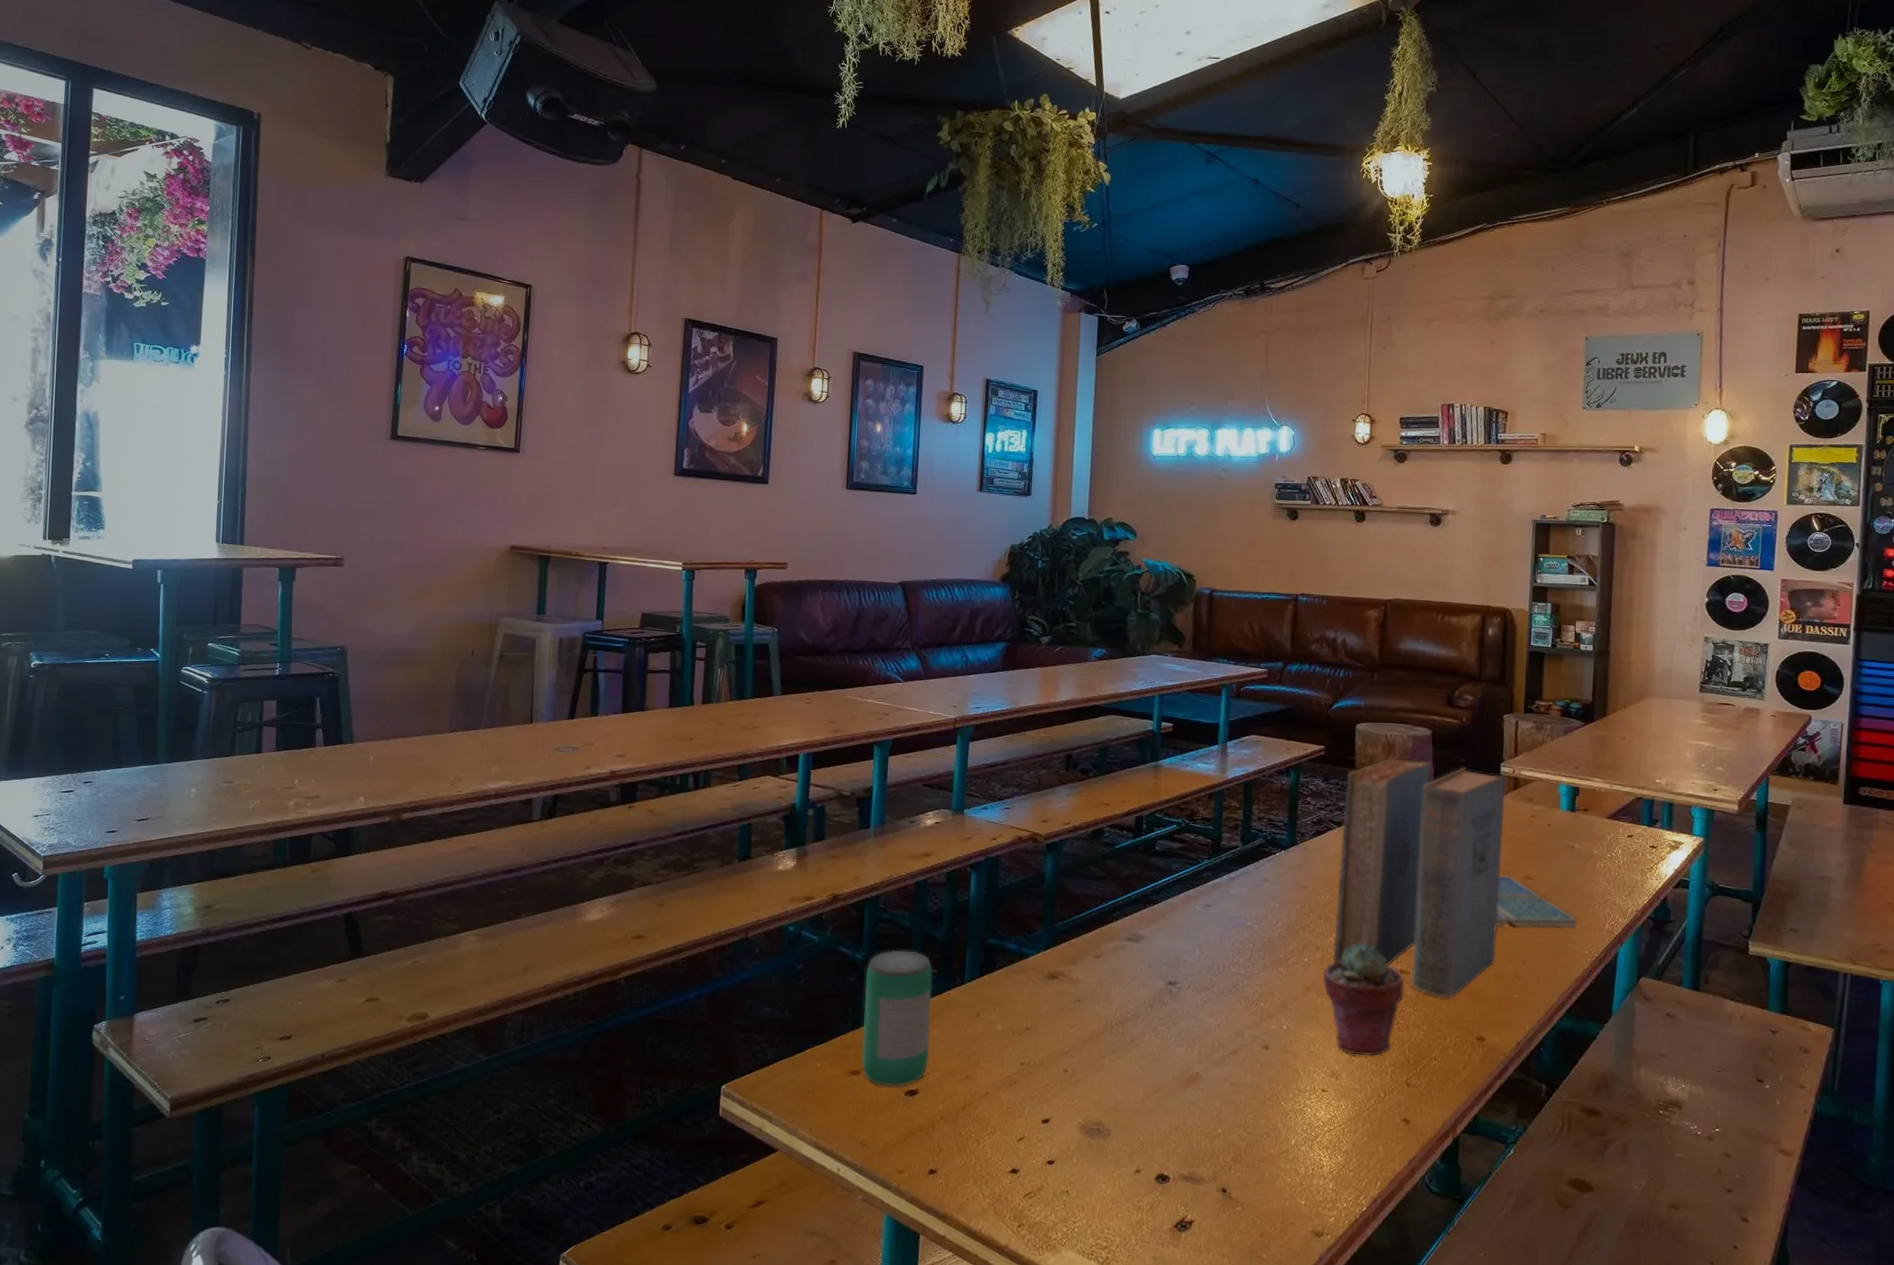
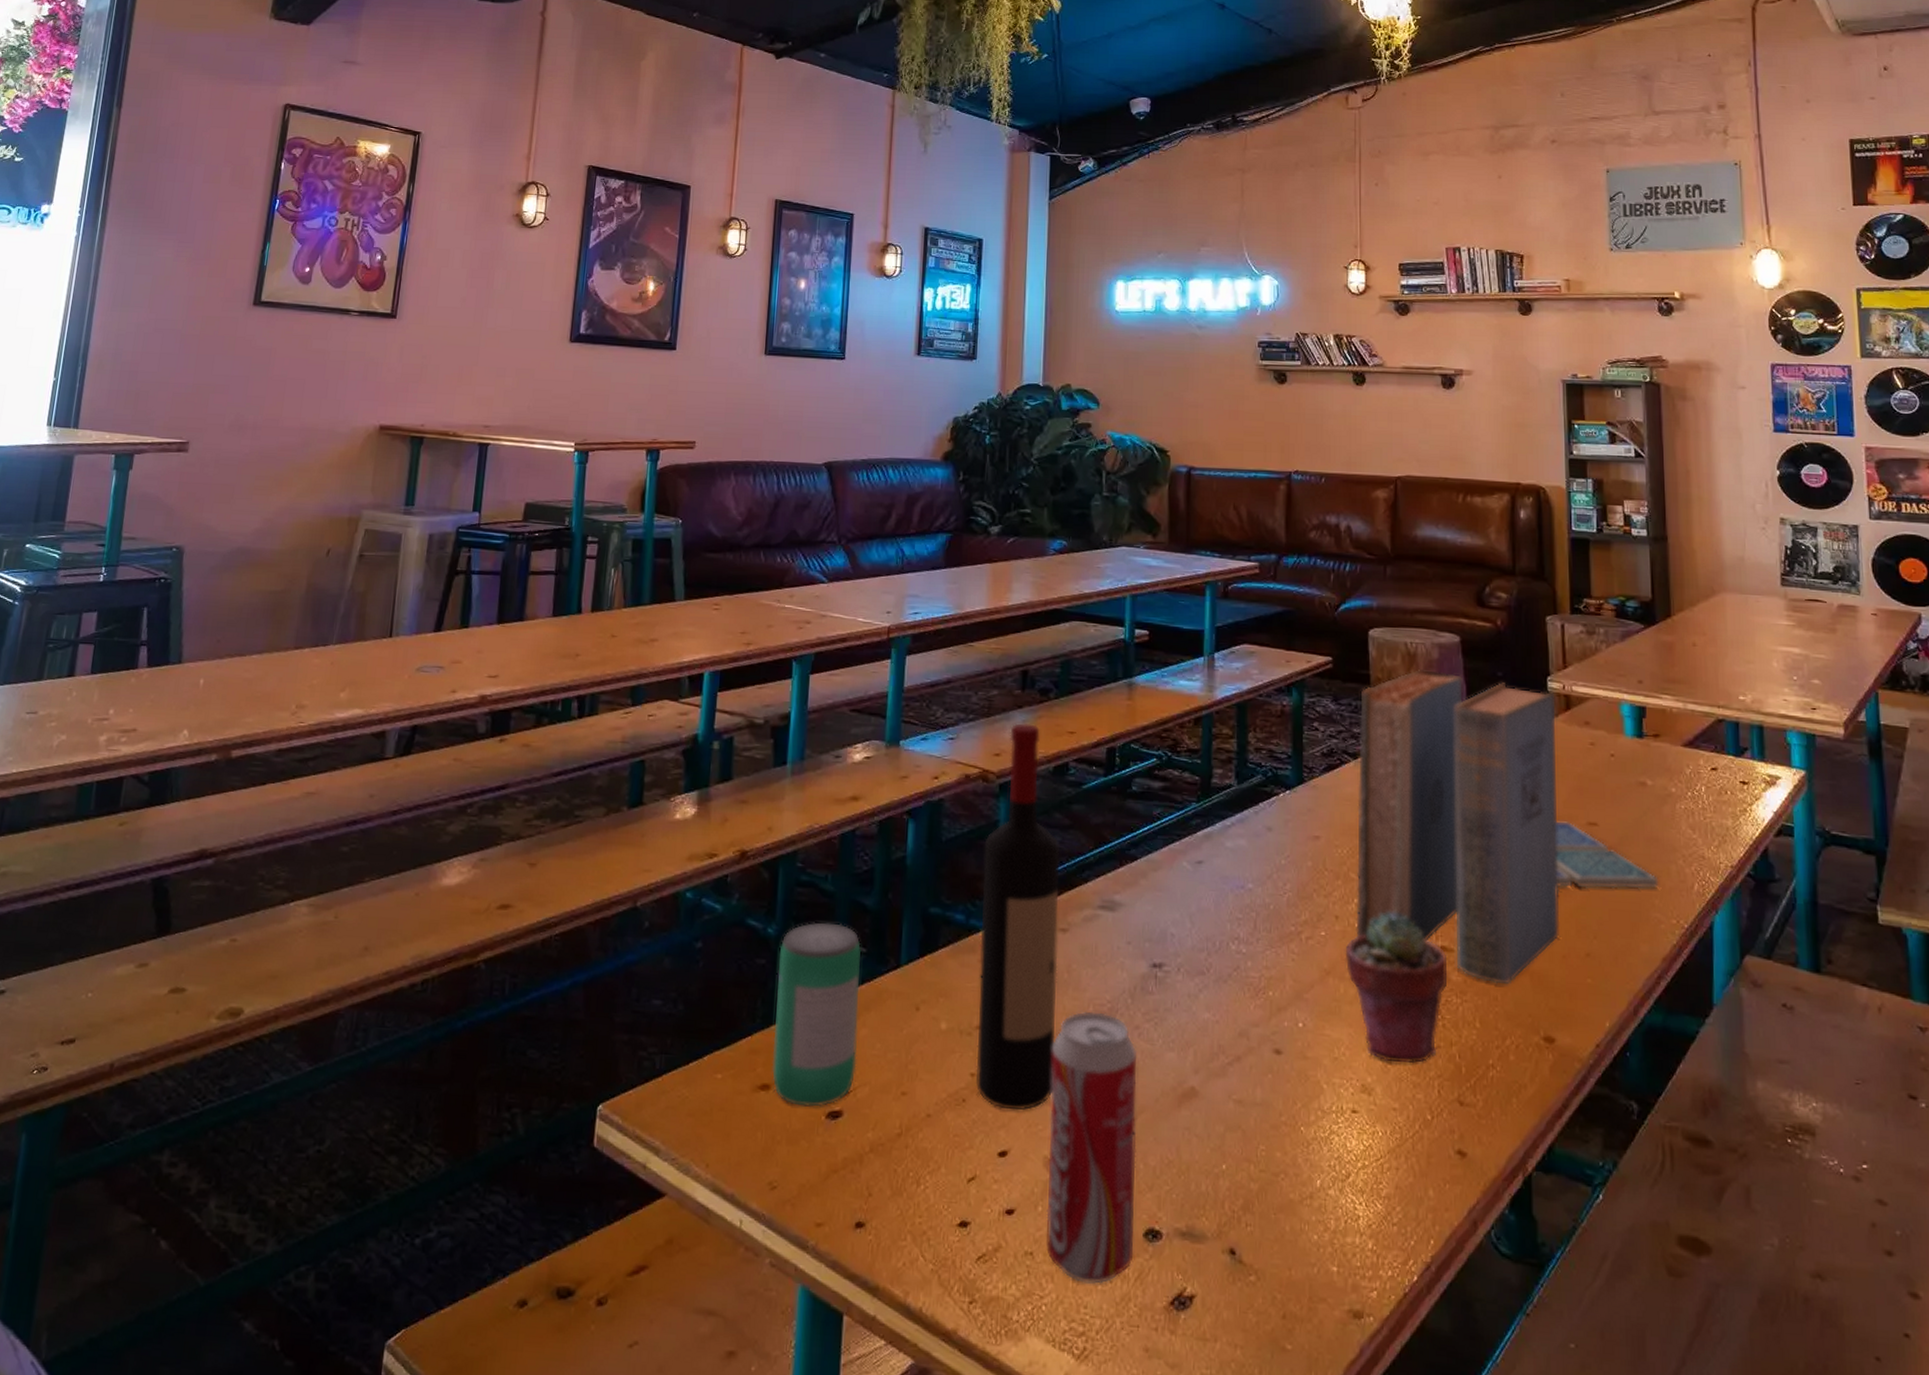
wine bottle: none [1025,796,1096,1090] -> present [976,723,1061,1111]
beverage can: none [1079,1017,1154,1213] -> present [1046,1011,1138,1284]

